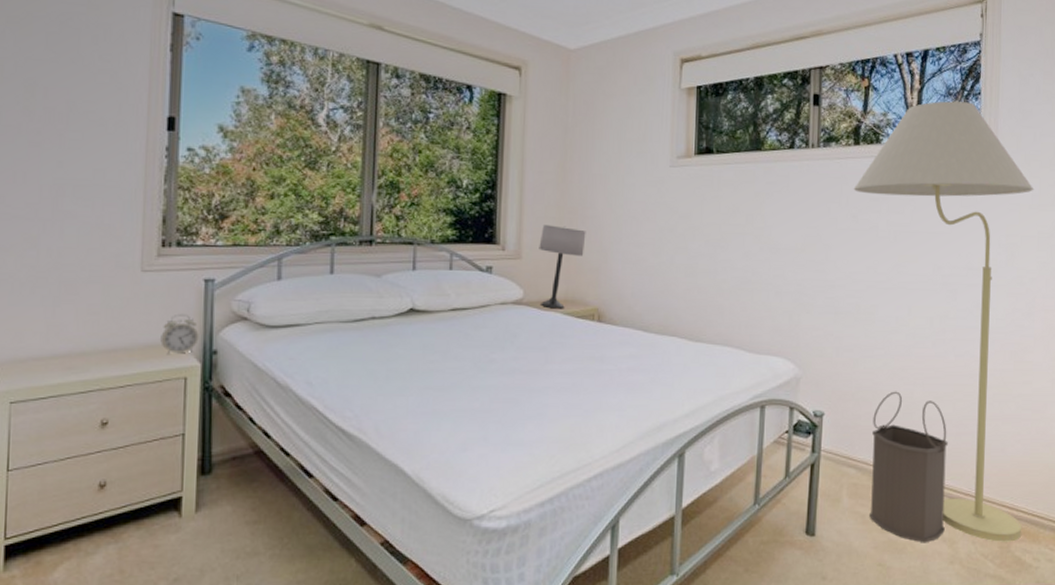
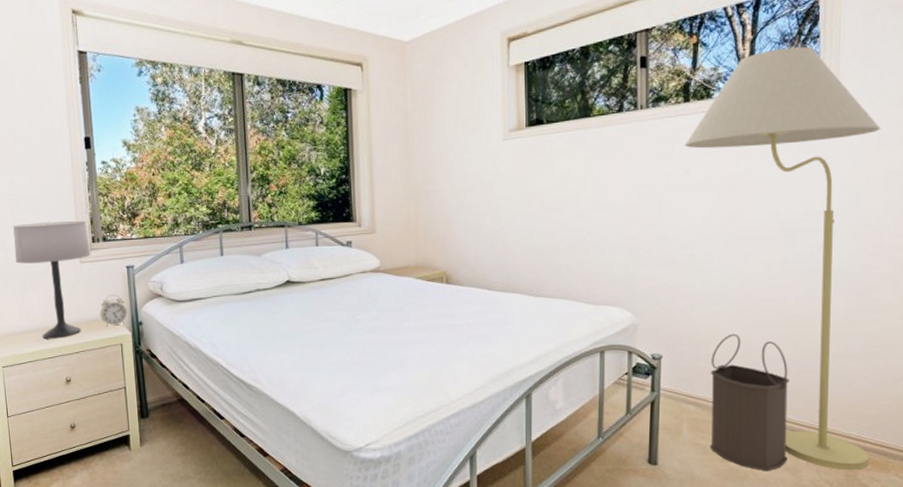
table lamp: none [49,216,158,368] -> present [13,221,91,339]
table lamp: present [539,225,586,309] -> none [390,201,431,275]

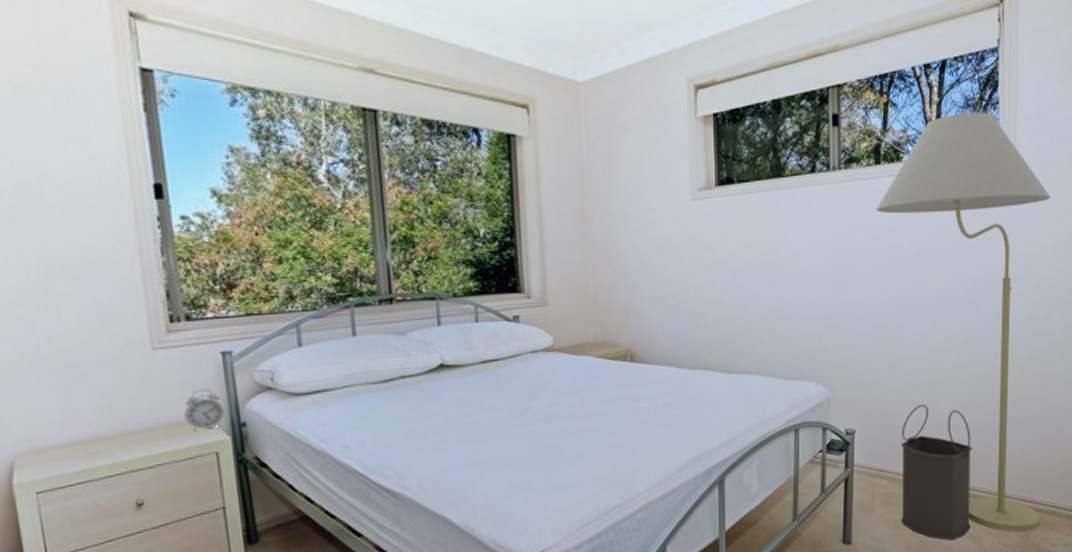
table lamp: present [13,221,91,339] -> none [46,294,168,452]

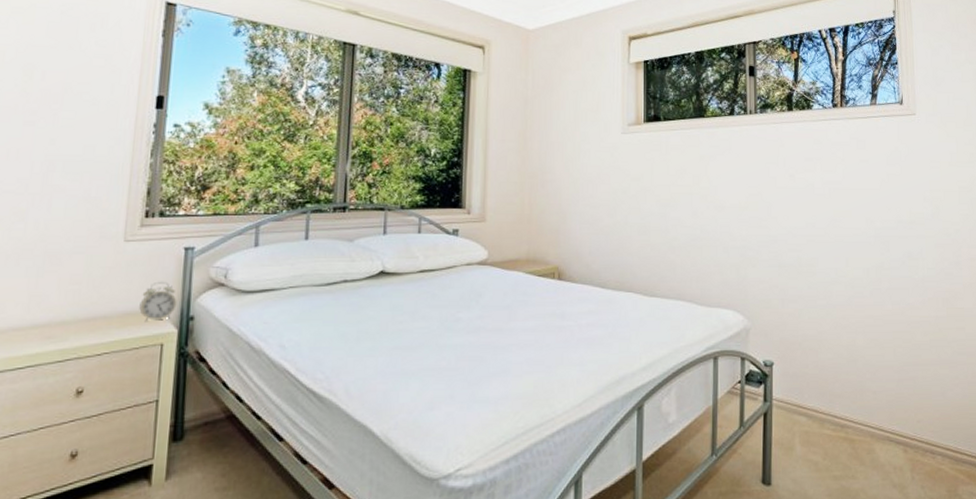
floor lamp: present [875,113,1051,533] -> none [789,70,968,486]
basket: present [901,404,972,541] -> none [820,339,894,489]

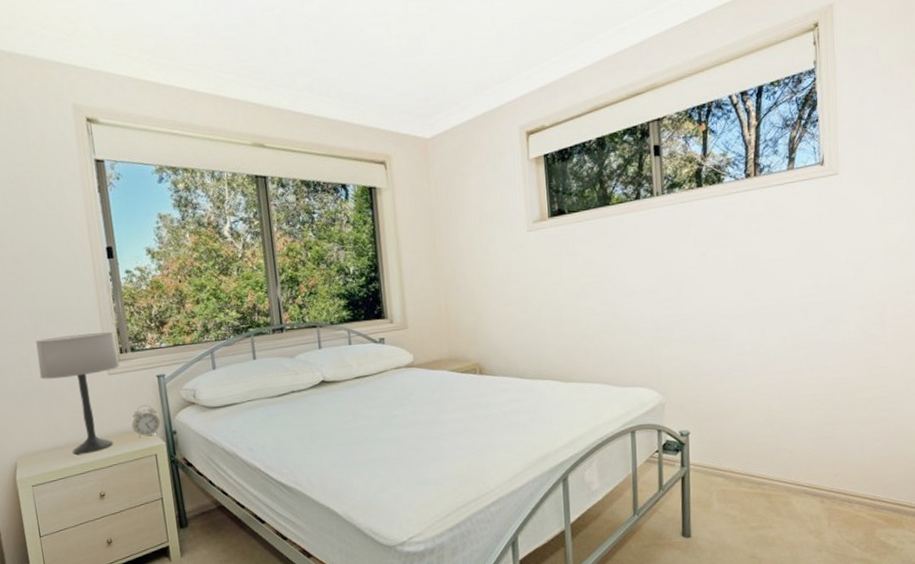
table lamp: none [35,189,142,337] -> present [36,332,119,455]

